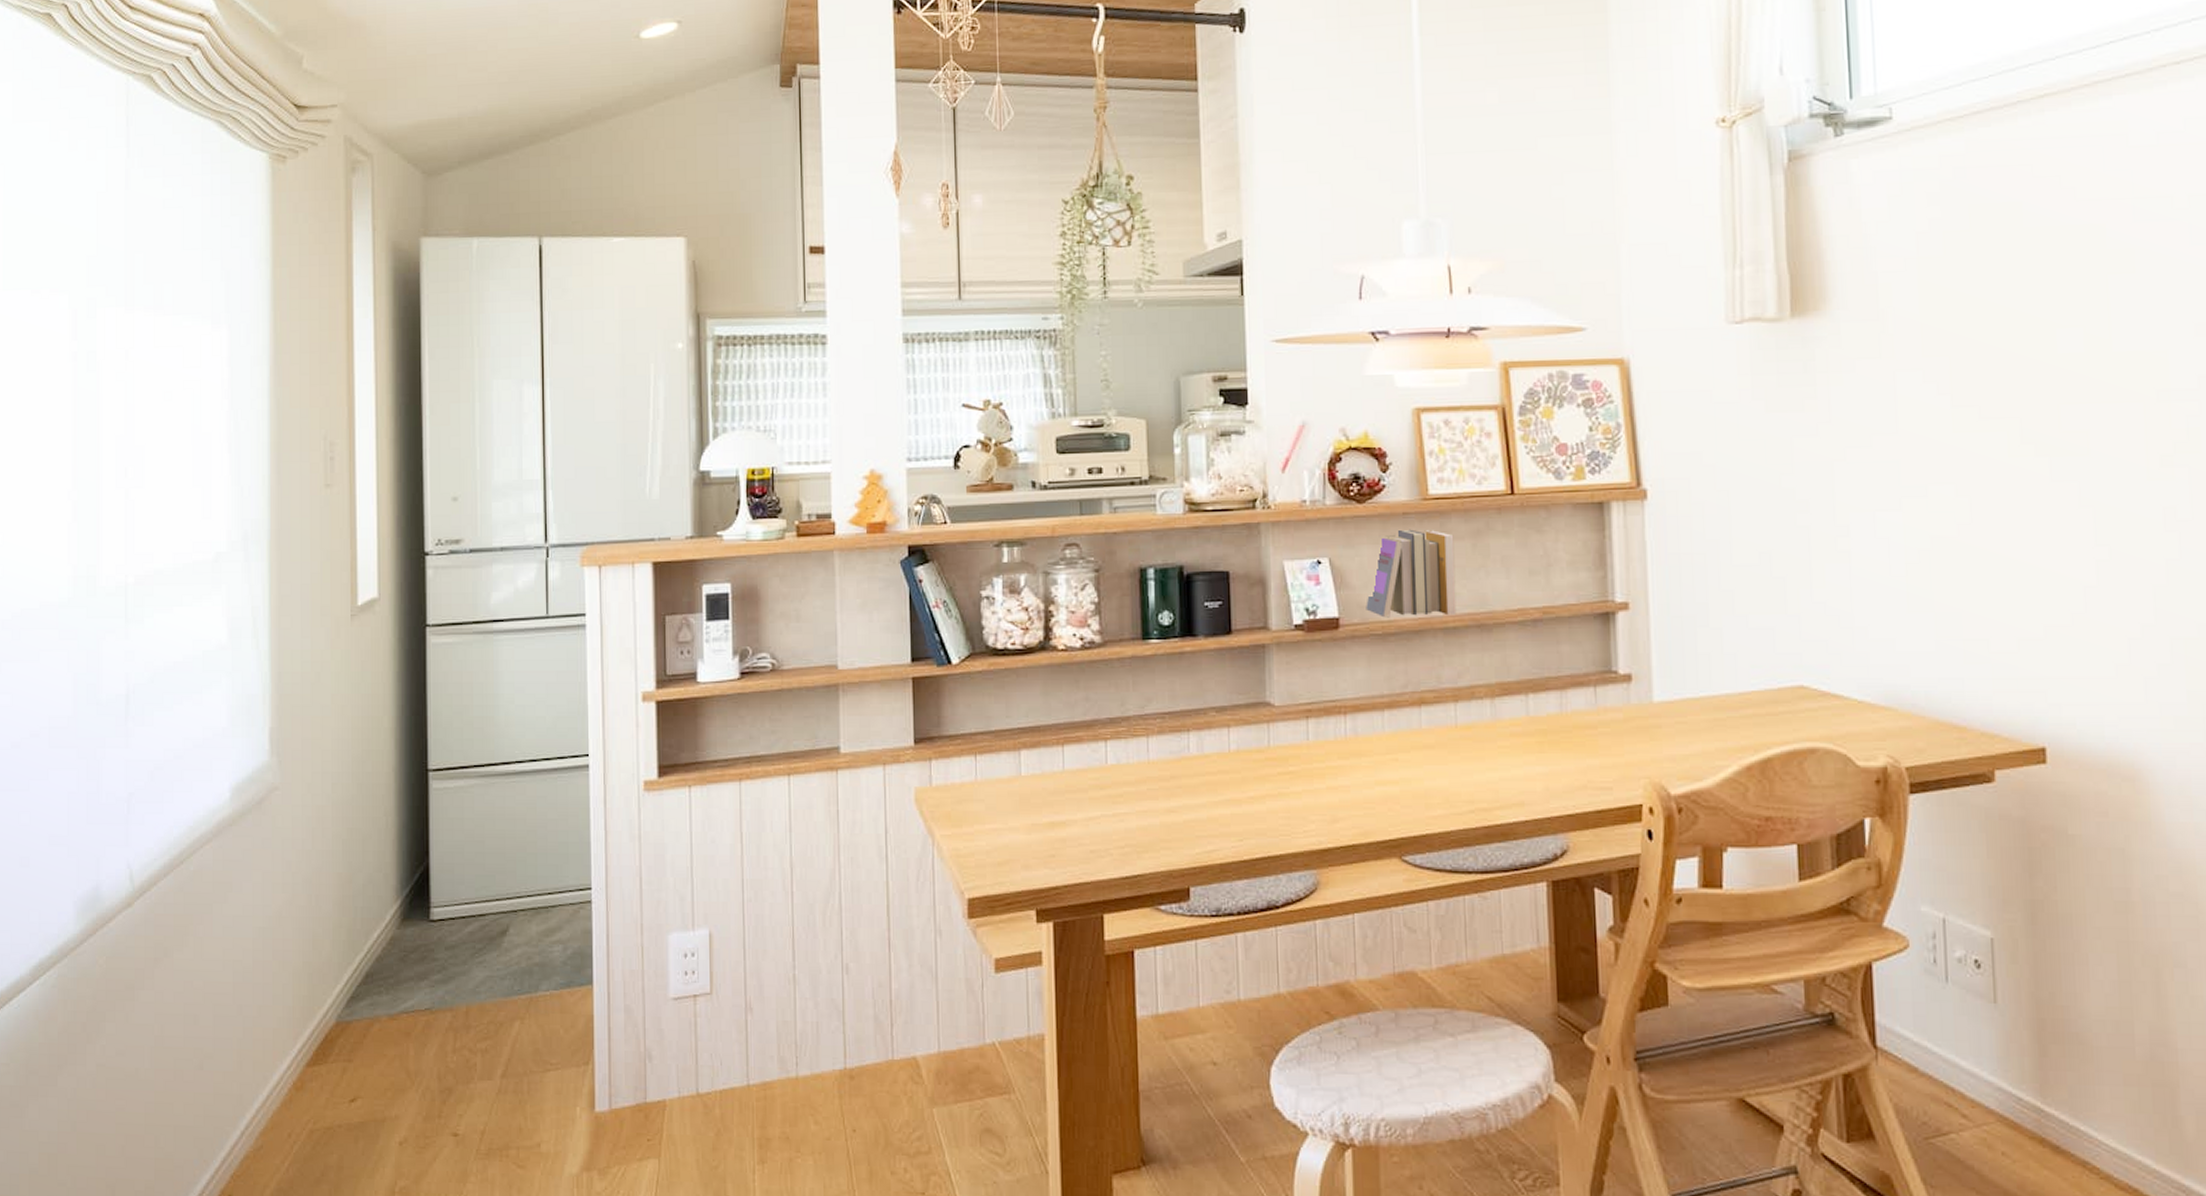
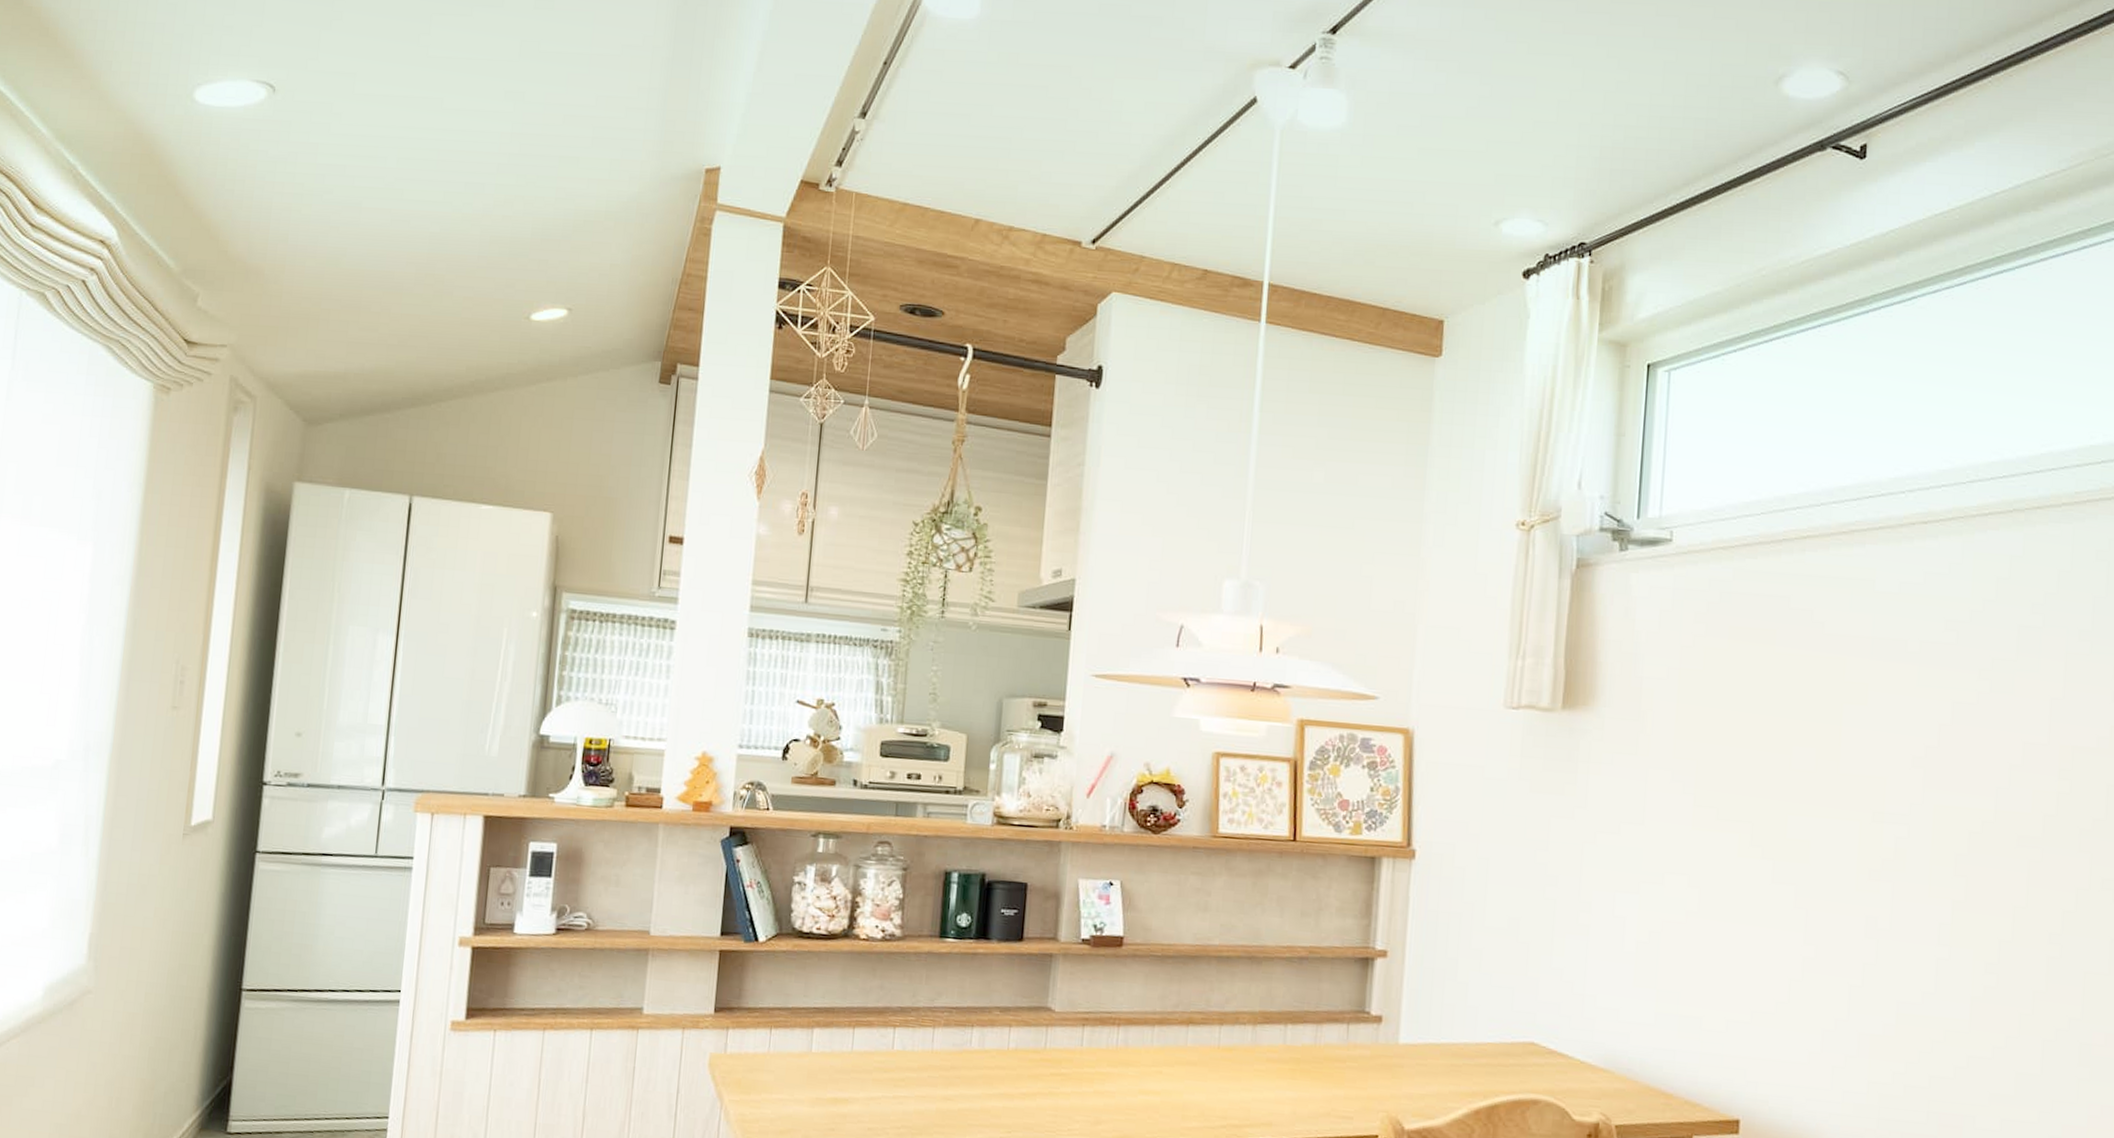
books: present [1366,529,1457,618] -> none [1149,862,1237,946]

